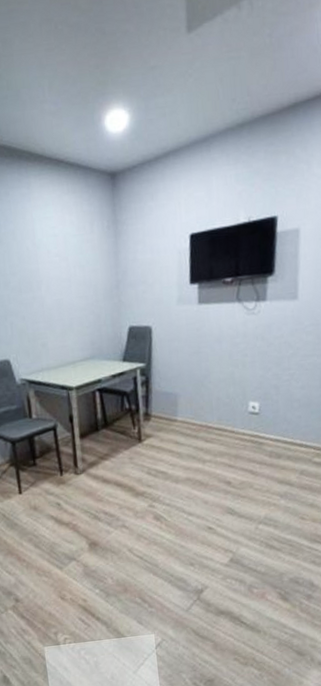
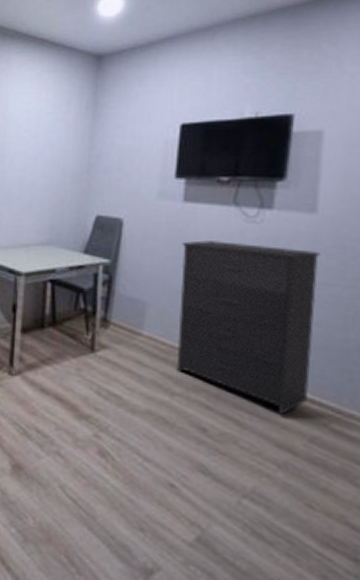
dresser: none [201,330,302,460] -> present [176,240,320,415]

